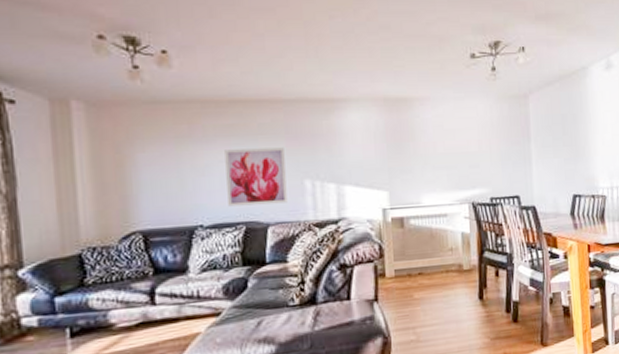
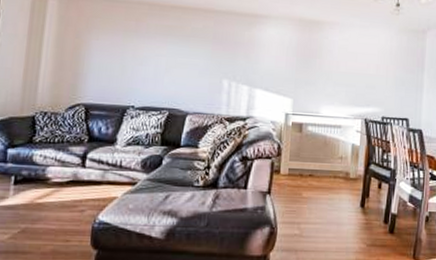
wall art: present [225,147,288,207] -> none [157,46,210,97]

